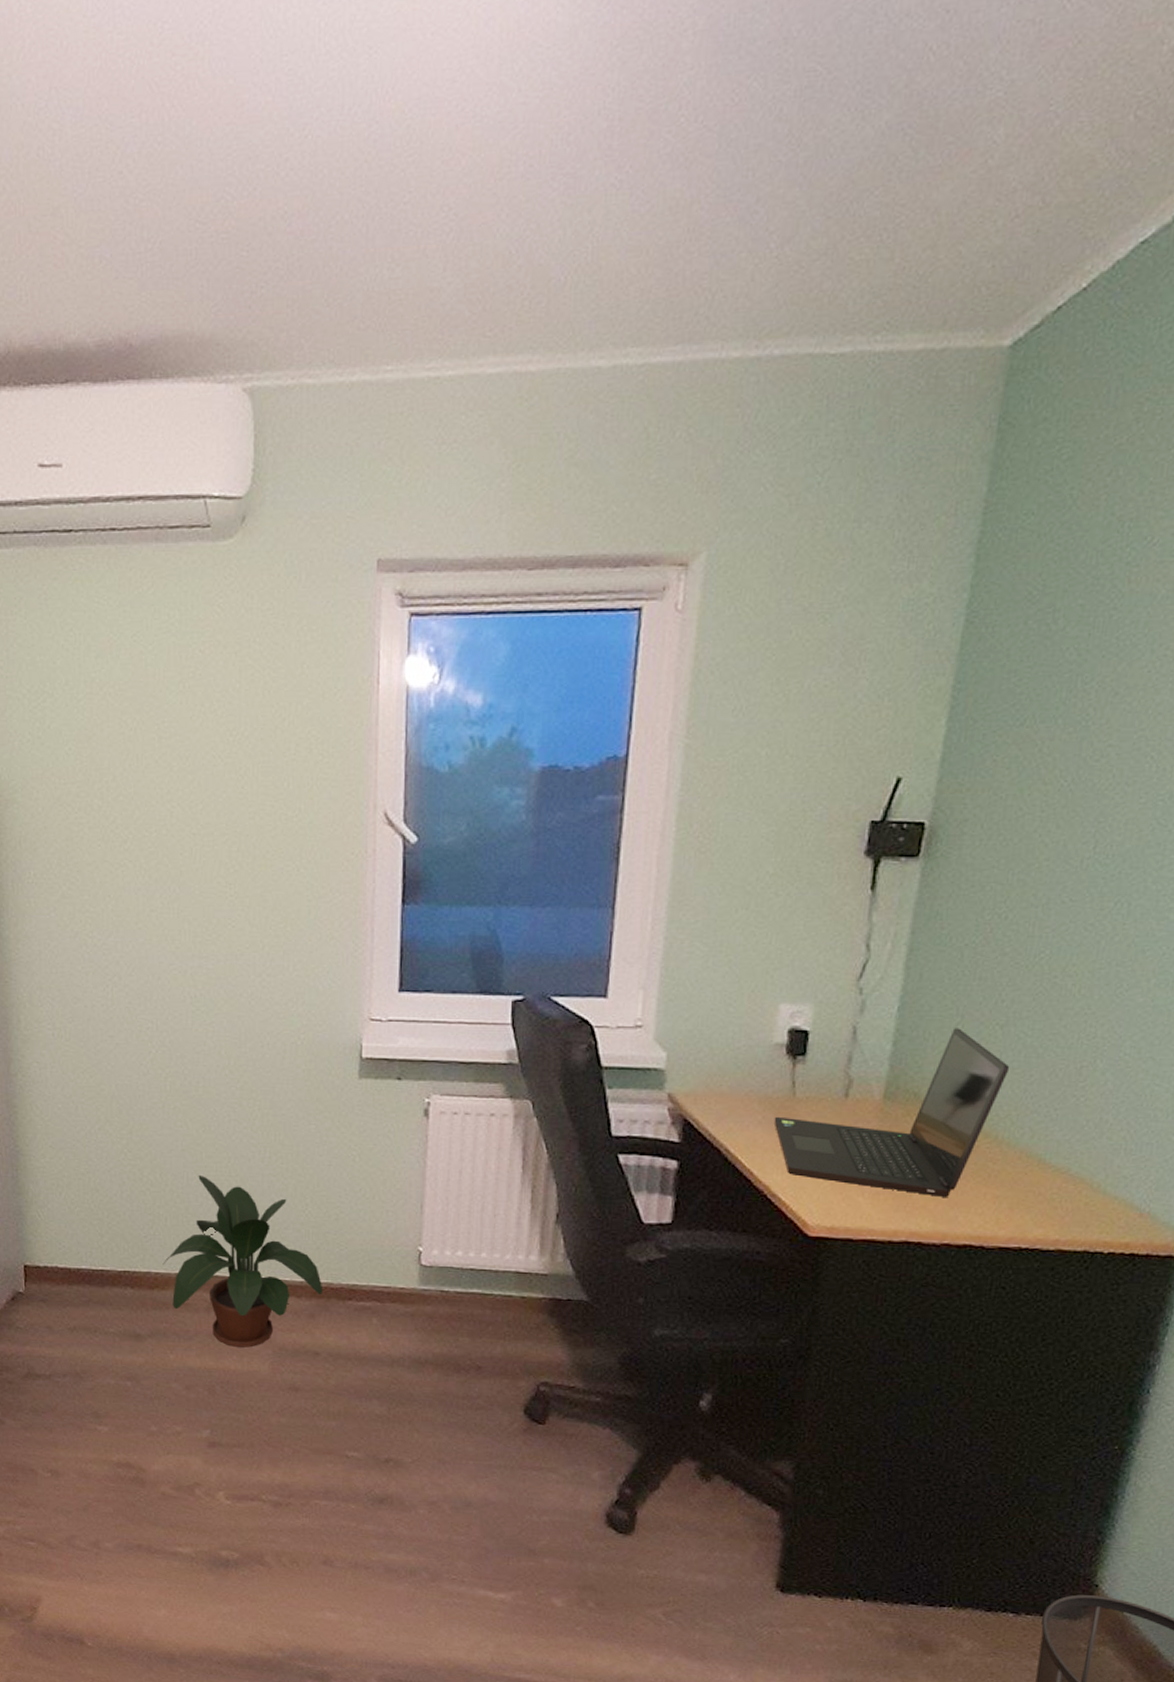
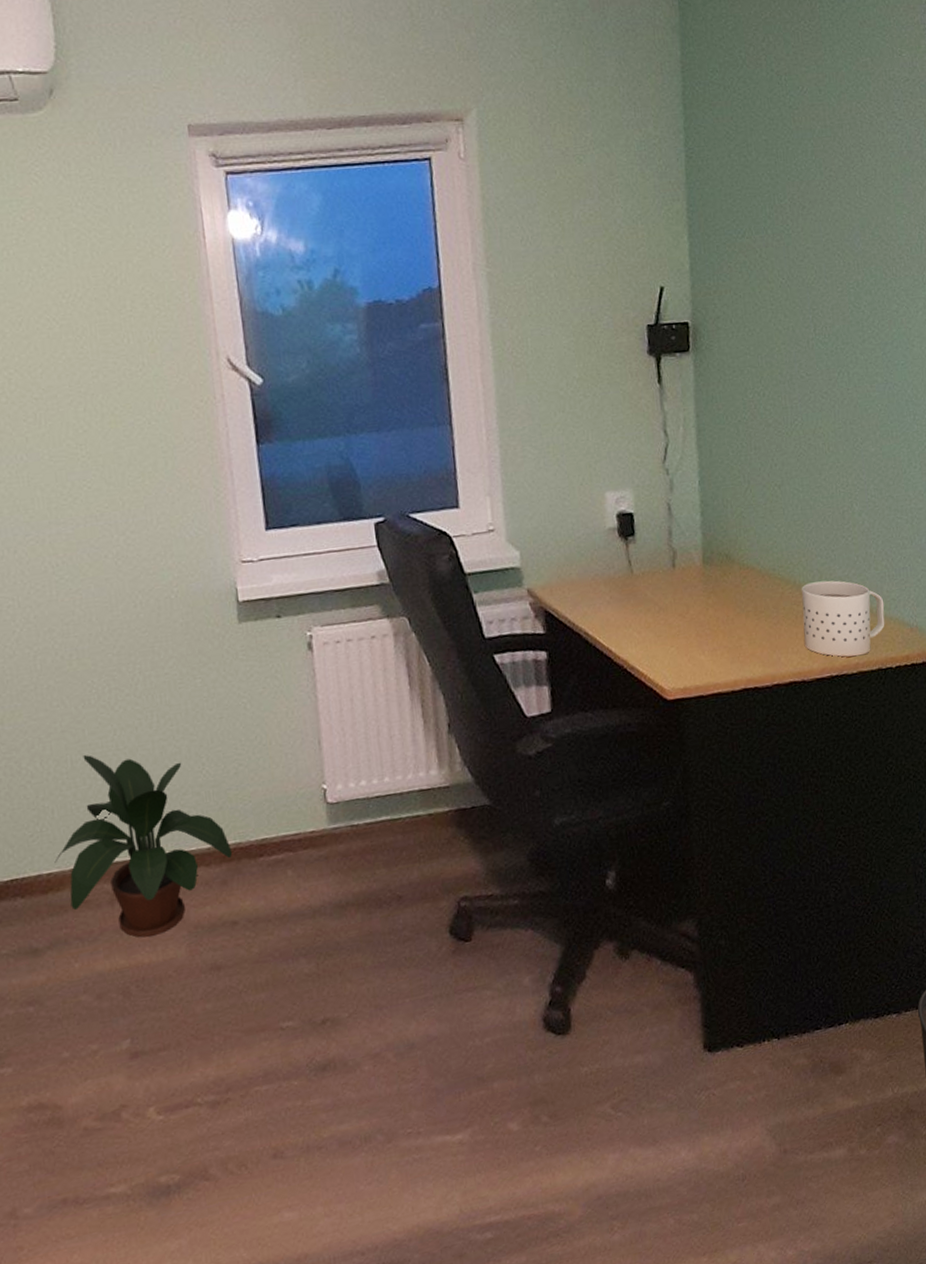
laptop: present [773,1028,1010,1197] -> none [619,493,793,647]
mug: none [992,1141,1111,1233] -> present [801,580,885,658]

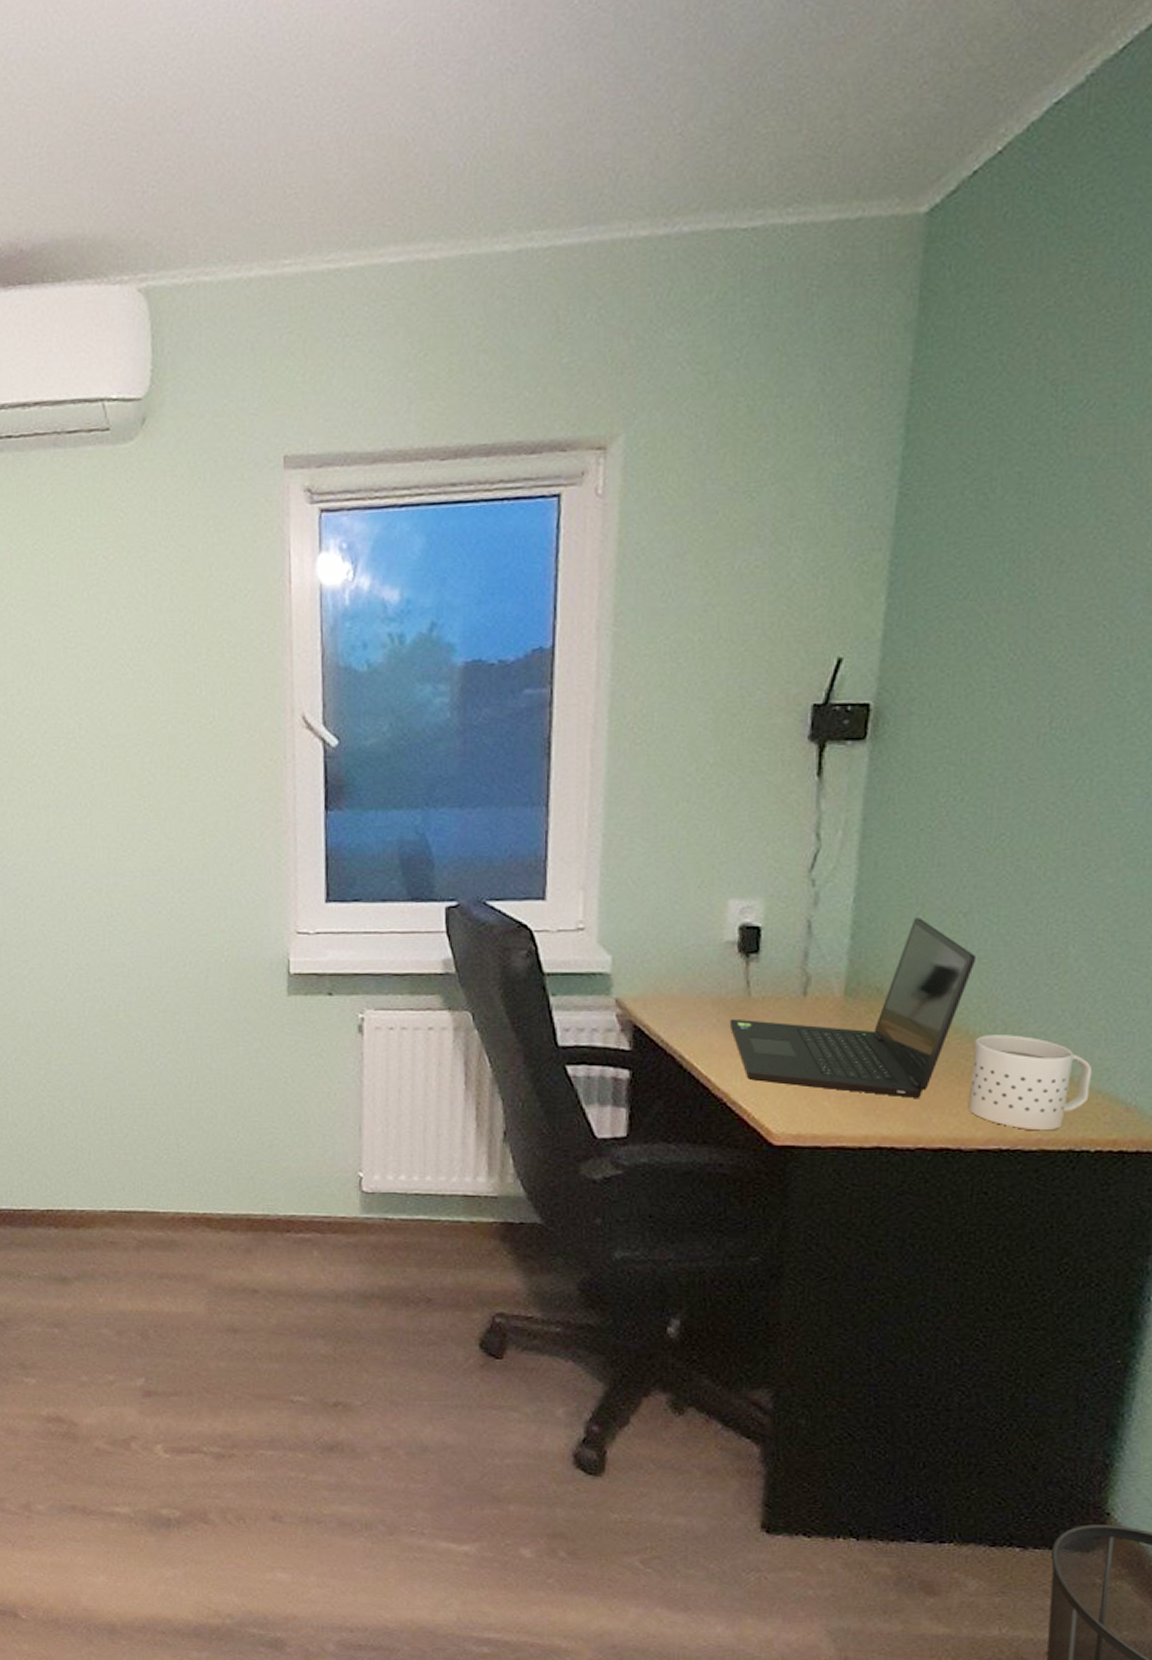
potted plant: present [54,755,233,938] -> none [88,1105,260,1287]
laptop: none [619,493,793,647] -> present [729,918,977,1098]

